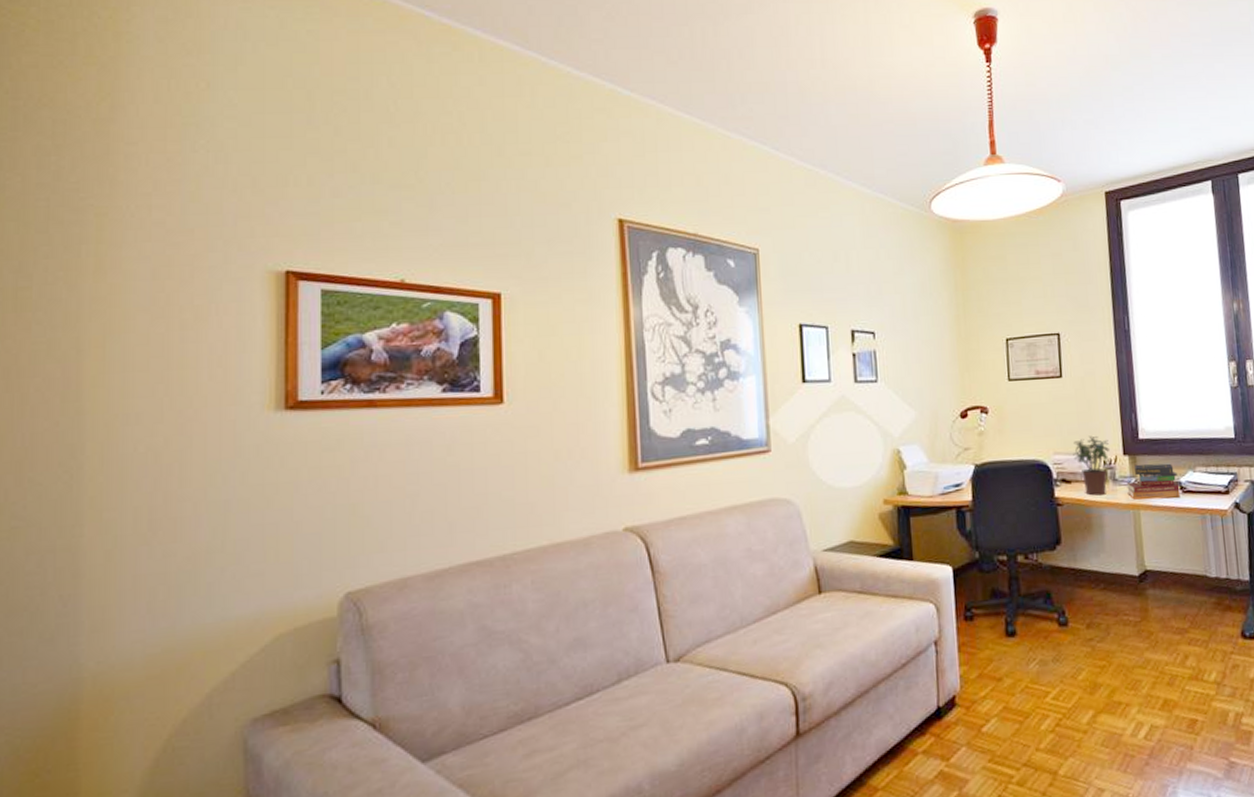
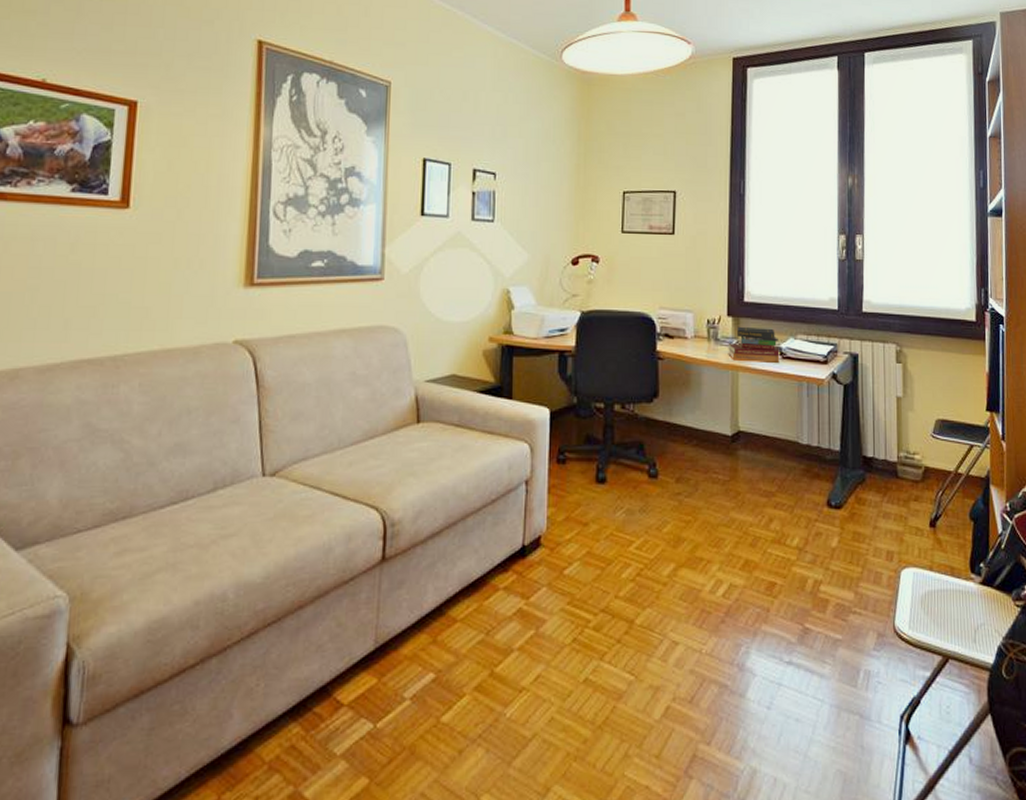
potted plant: present [1073,435,1109,496] -> none [678,294,714,353]

